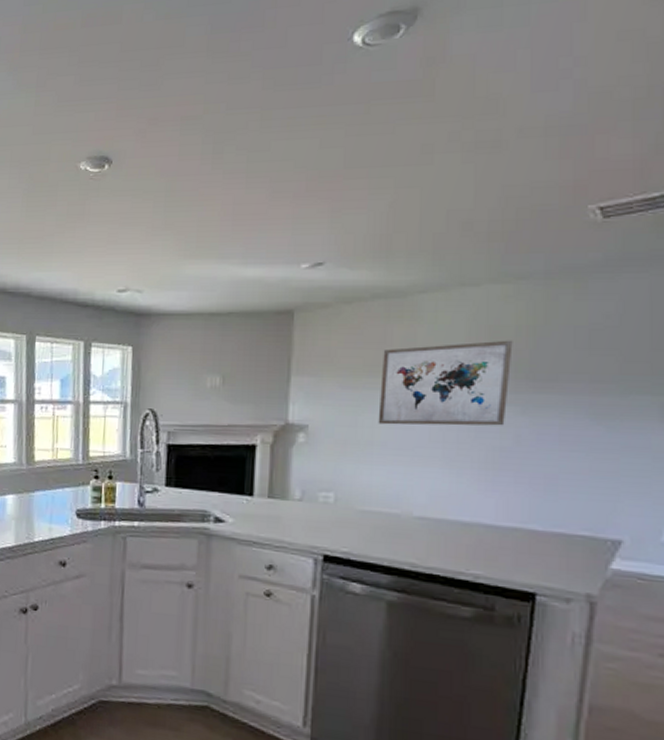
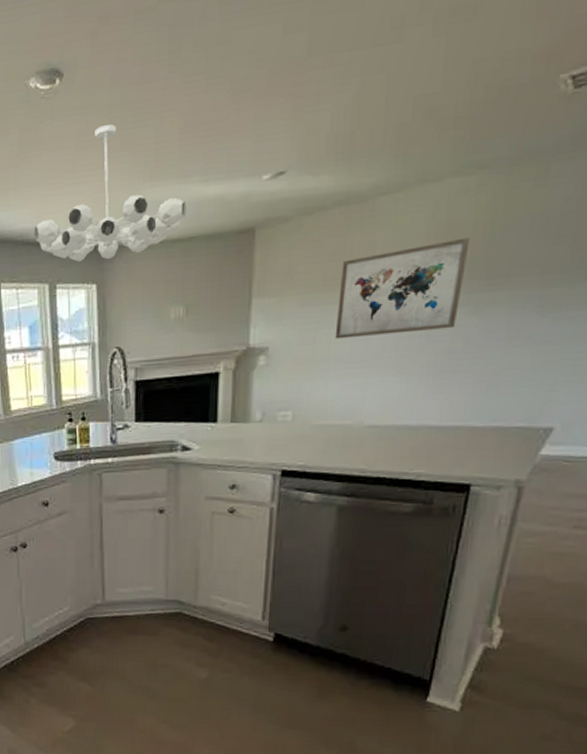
chandelier: none [73,207,226,325] -> present [34,124,187,263]

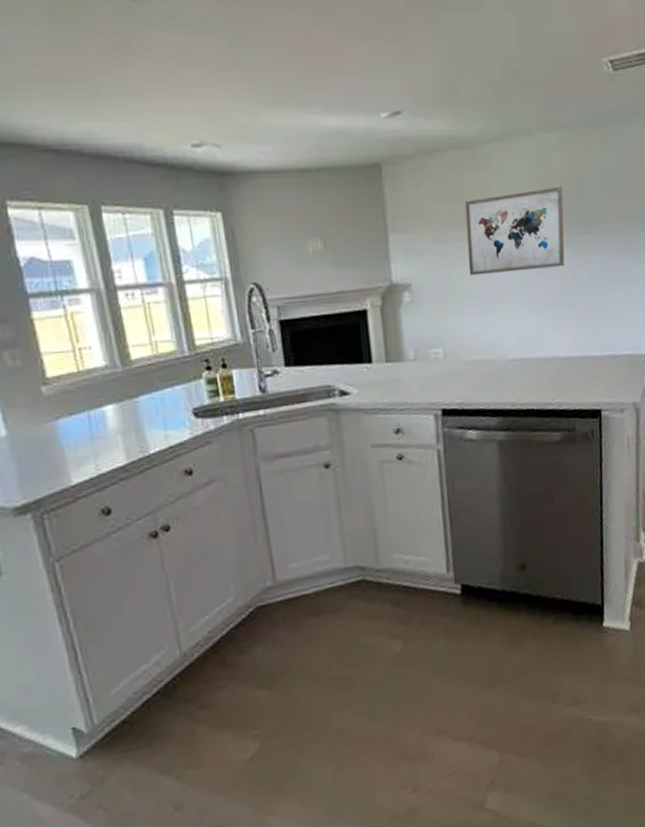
chandelier: present [34,124,187,263] -> none [138,42,311,187]

